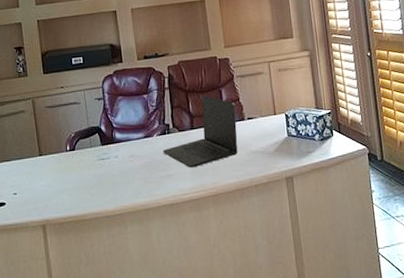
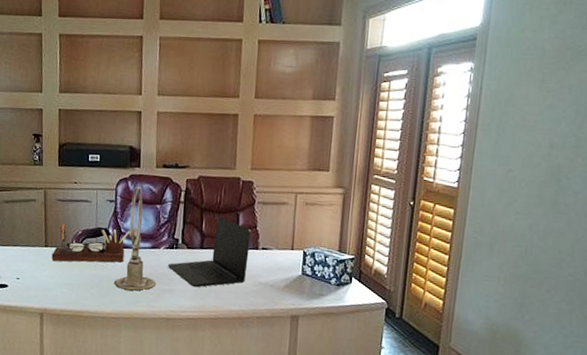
desk organizer: none [47,125,122,169] -> present [51,223,130,263]
sundial: none [114,80,154,184] -> present [114,186,156,291]

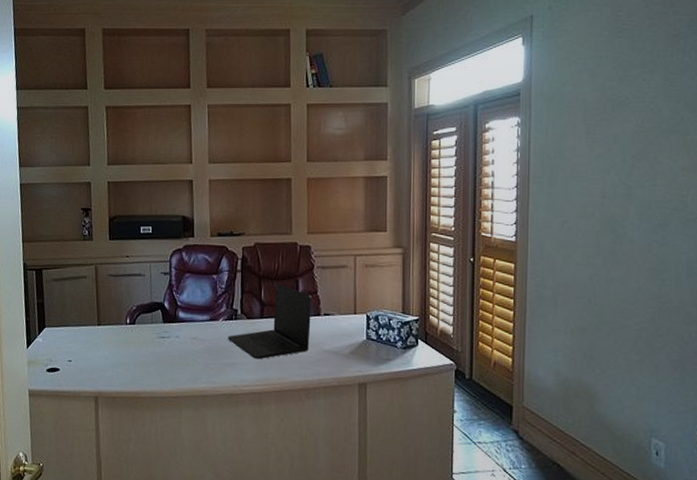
desk organizer: present [51,223,130,263] -> none [105,299,186,341]
sundial: present [114,186,156,291] -> none [172,257,216,367]

